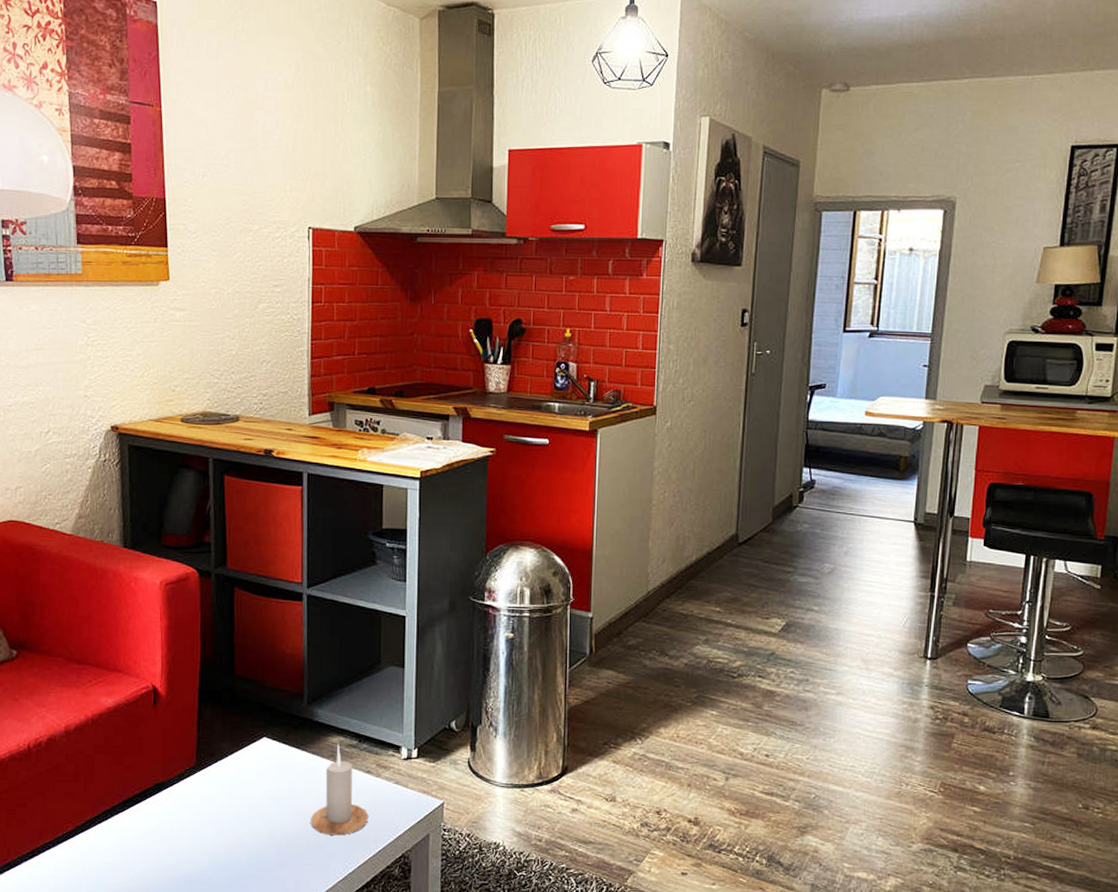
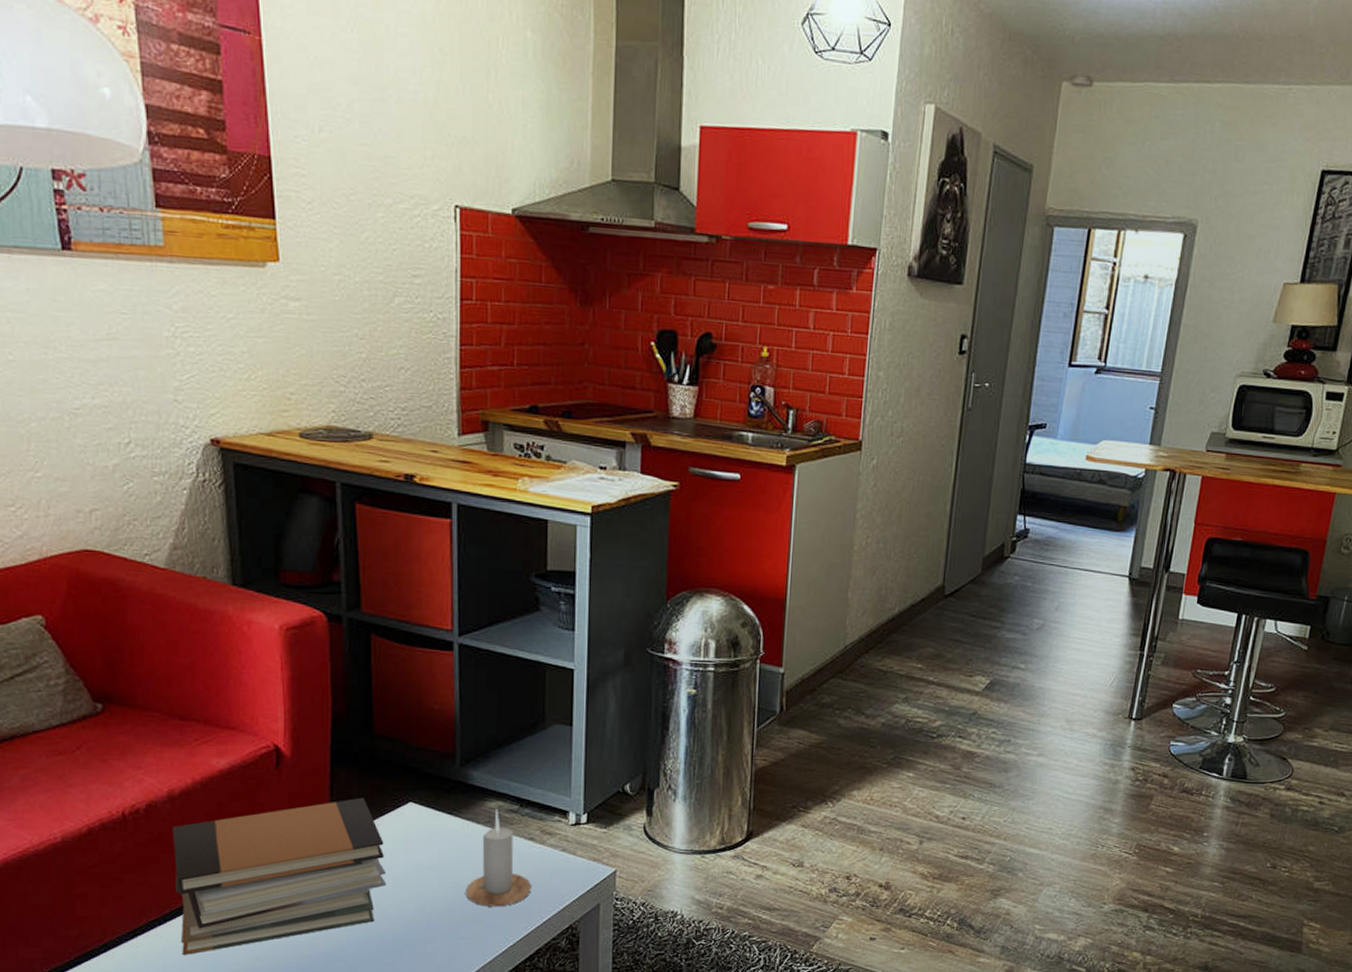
book stack: none [67,733,243,875] -> present [173,797,387,955]

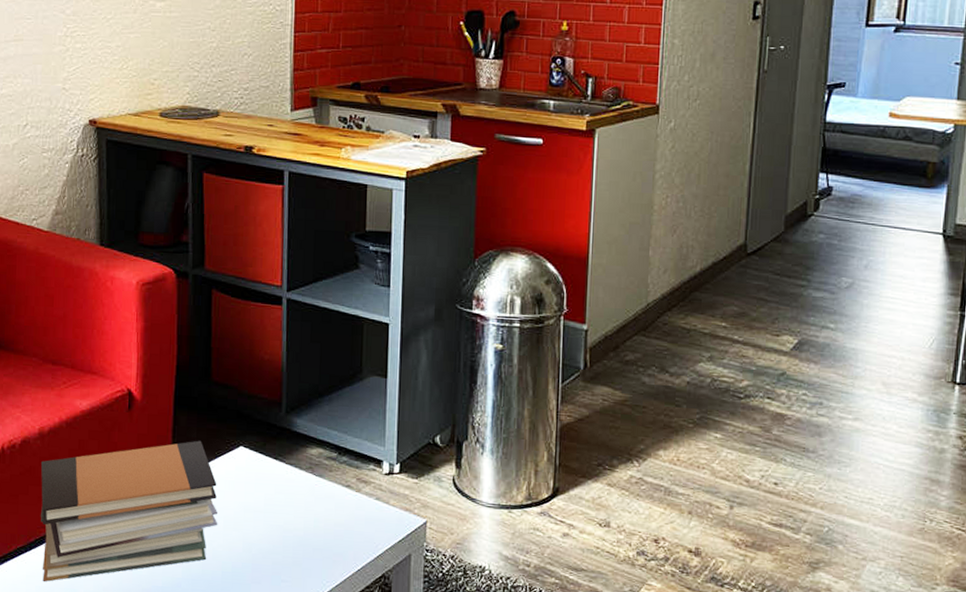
candle: present [464,809,532,907] -> none [287,456,348,552]

